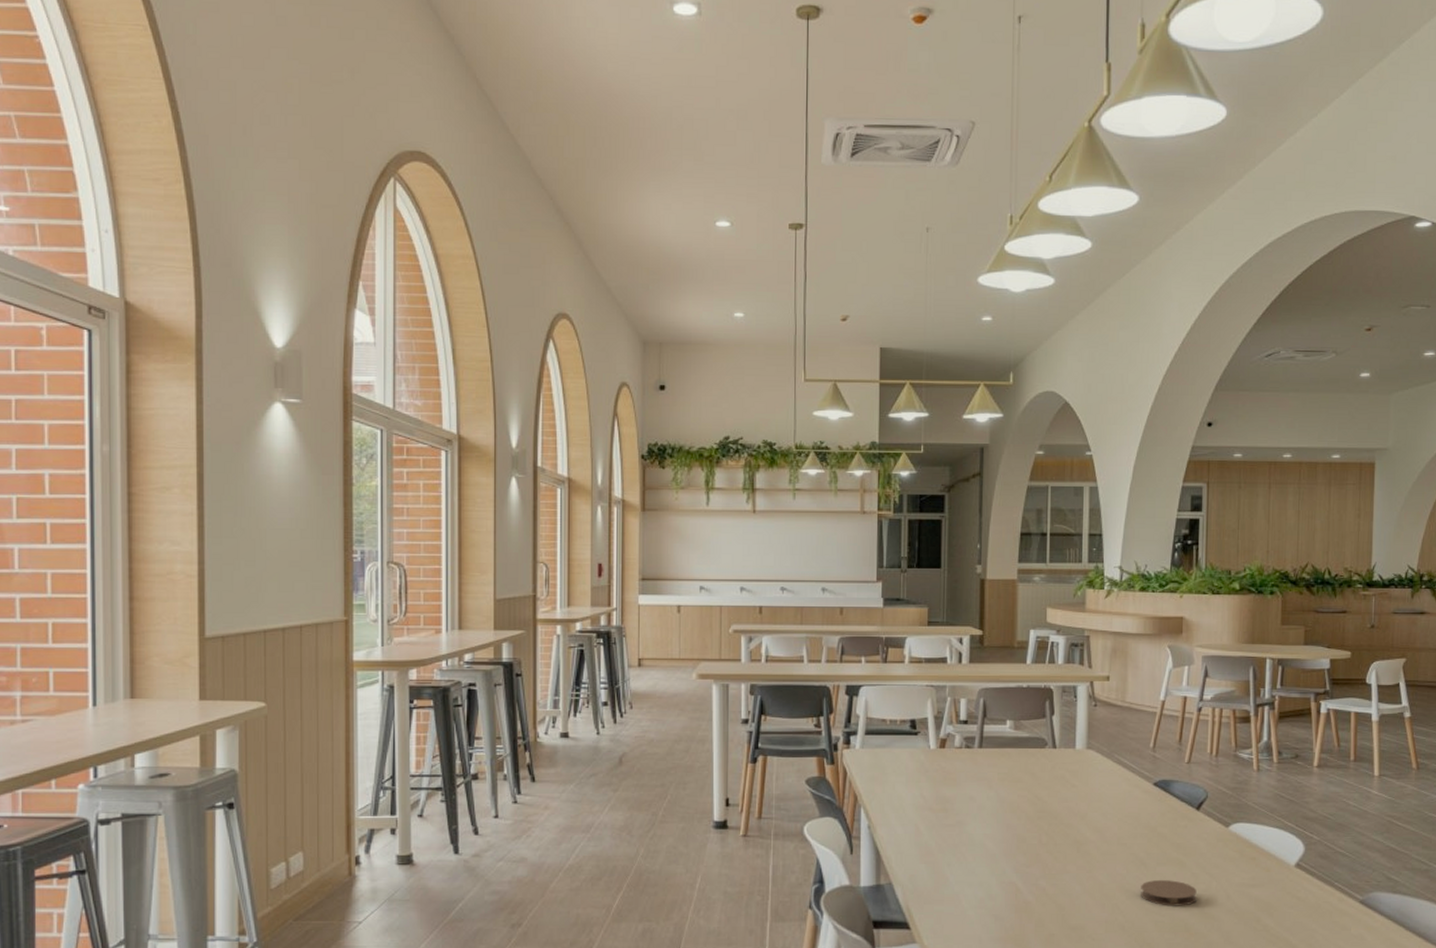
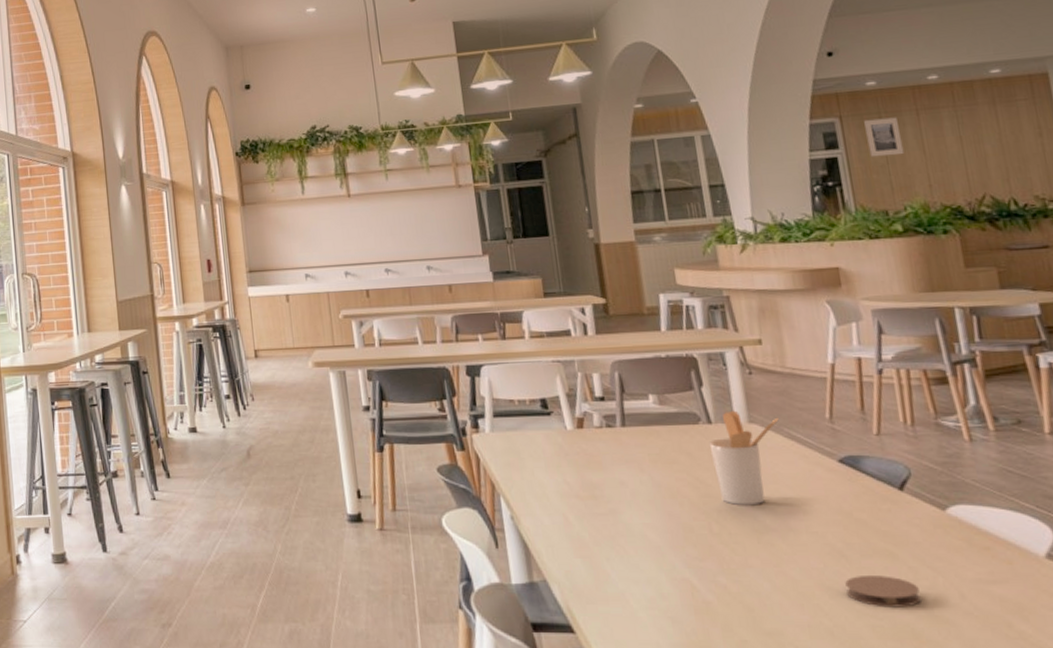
utensil holder: none [1051,737,1112,820] -> present [709,410,779,506]
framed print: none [1226,488,1254,522] -> present [864,117,905,157]

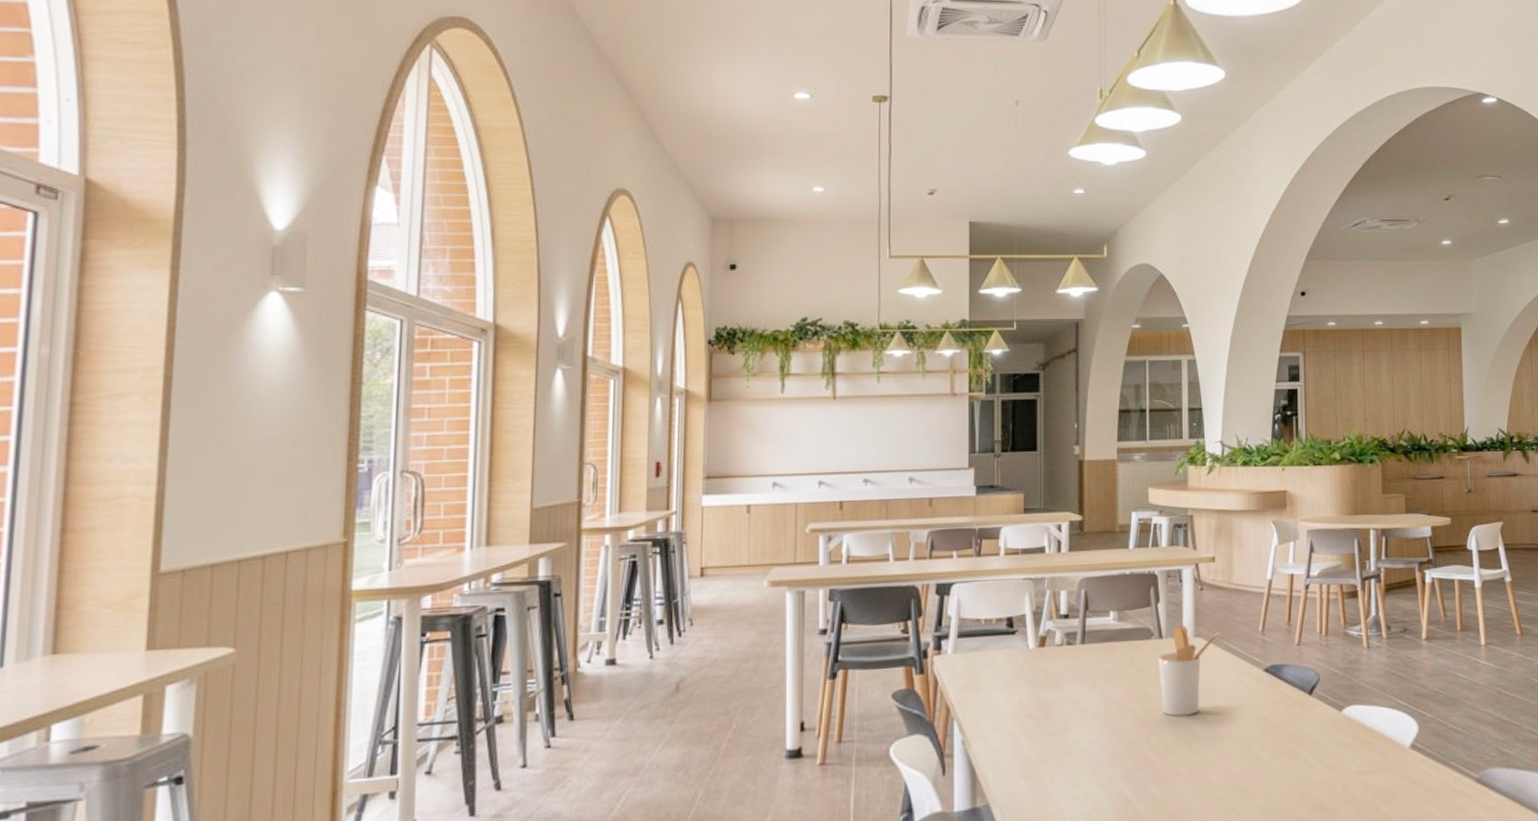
coaster: present [845,576,921,608] -> none [1256,774,1313,804]
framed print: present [864,117,905,157] -> none [1322,356,1350,391]

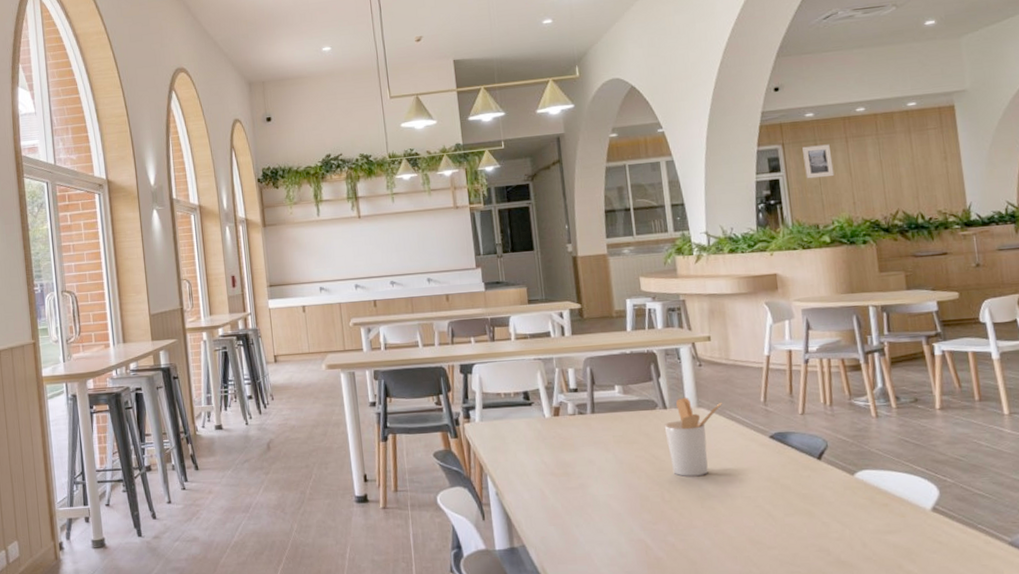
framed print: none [1322,356,1350,391] -> present [802,144,834,179]

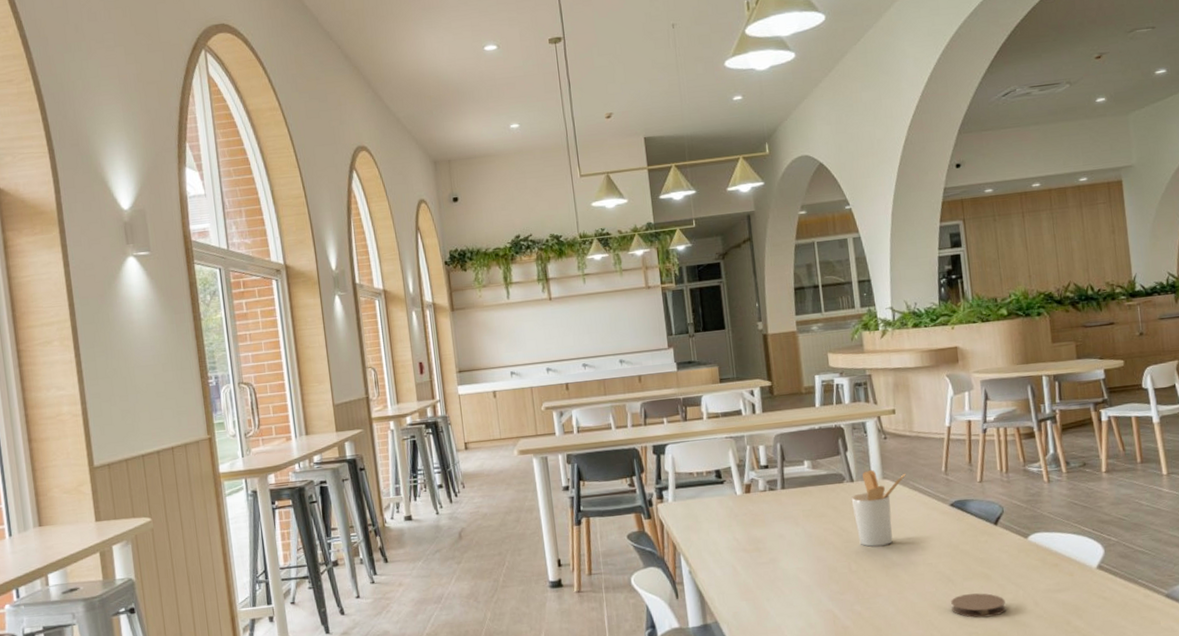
coaster: none [771,530,831,557] -> present [951,593,1006,618]
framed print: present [802,144,834,179] -> none [982,219,1012,254]

